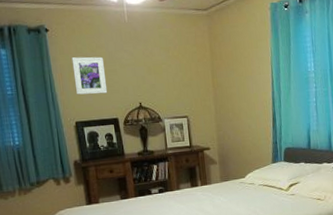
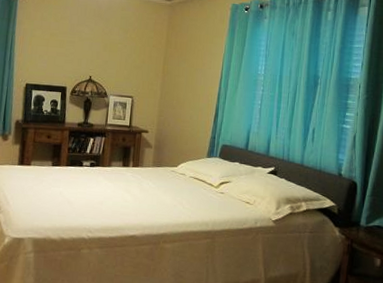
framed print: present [71,56,108,95] -> none [32,24,65,62]

